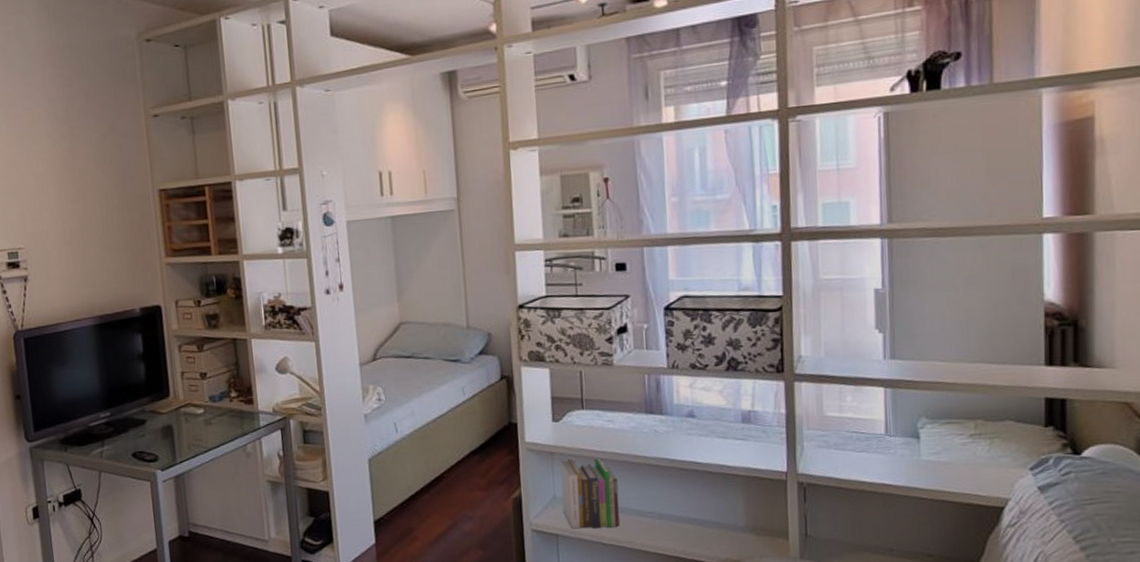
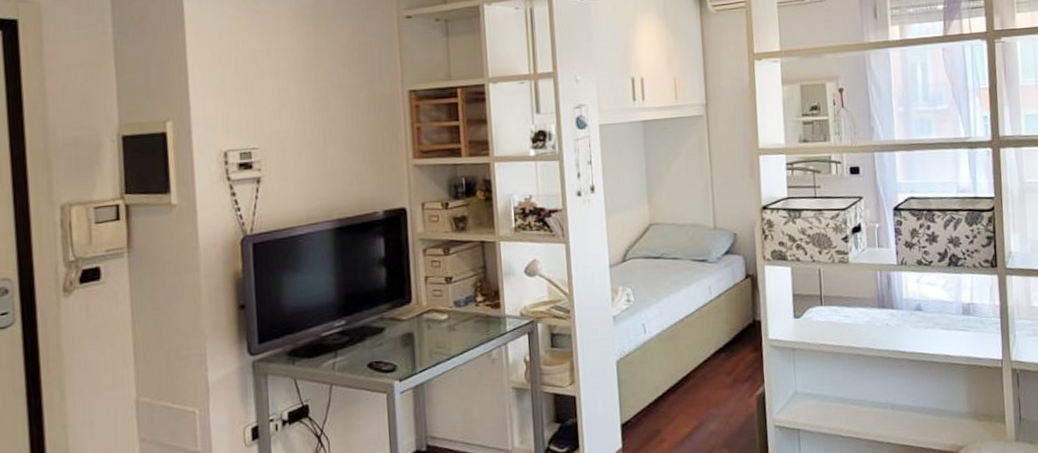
books: present [560,457,620,529] -> none [801,351,856,423]

